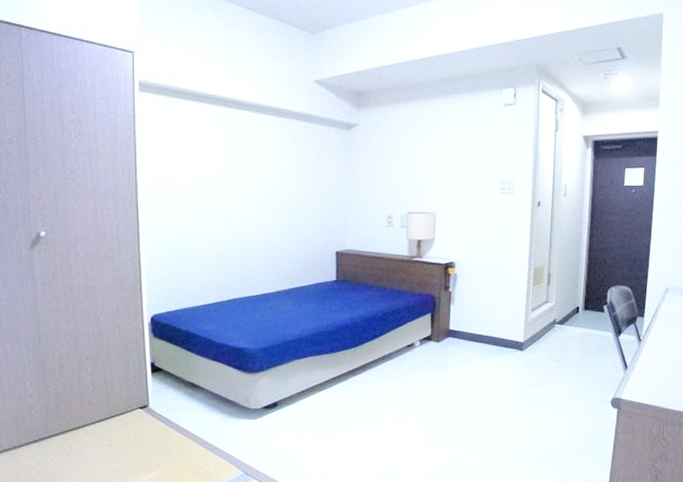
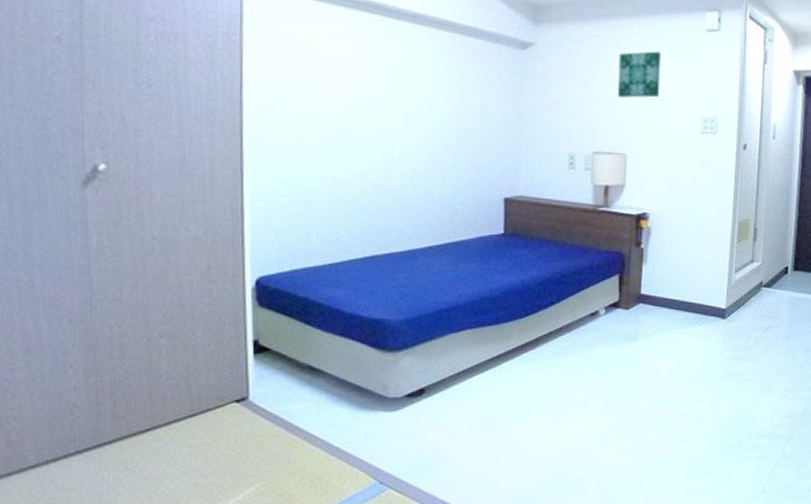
wall art: none [427,125,464,166] -> present [617,51,661,98]

